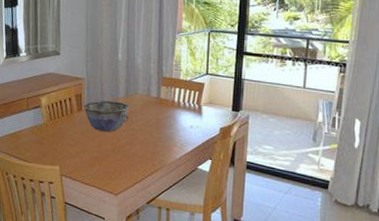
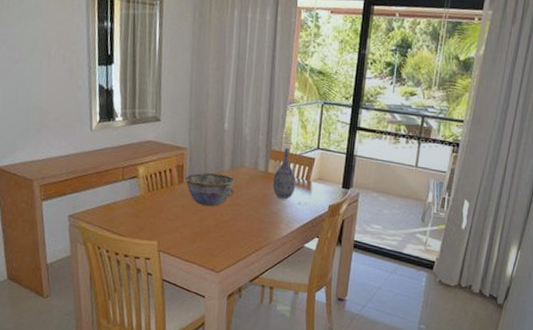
vase: none [165,74,188,124] -> present [272,148,296,200]

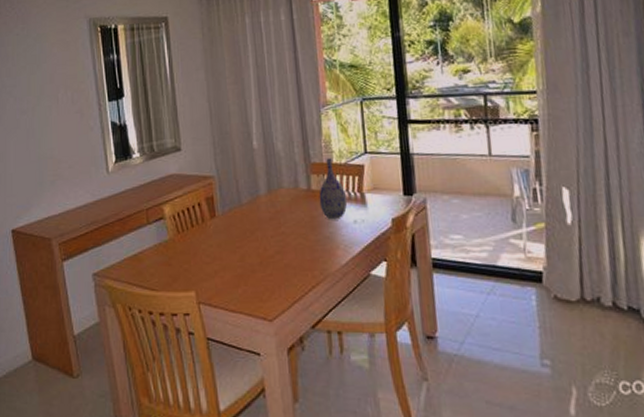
bowl: present [186,172,235,207] -> none [218,200,275,241]

